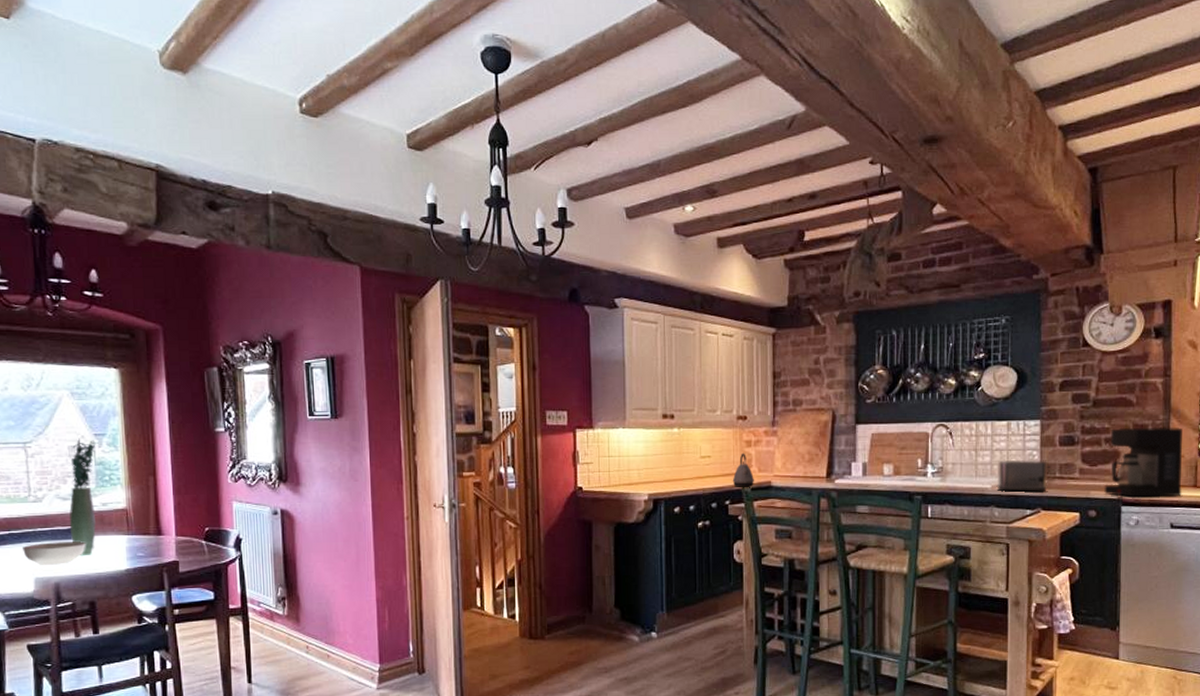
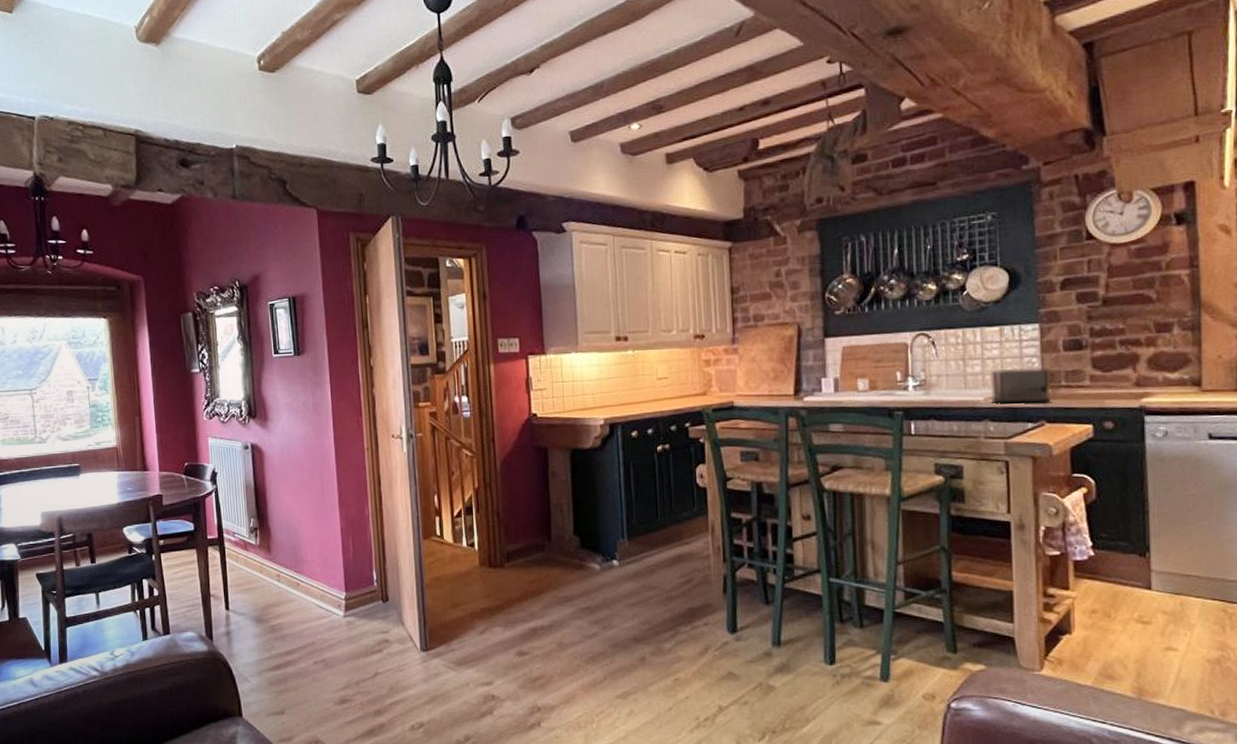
bowl: present [23,541,86,566] -> none [31,478,83,502]
vase: present [69,438,96,557] -> none [69,383,91,492]
kettle: present [732,453,755,487] -> none [691,373,716,409]
coffee maker: present [1104,427,1182,498] -> none [1122,324,1221,406]

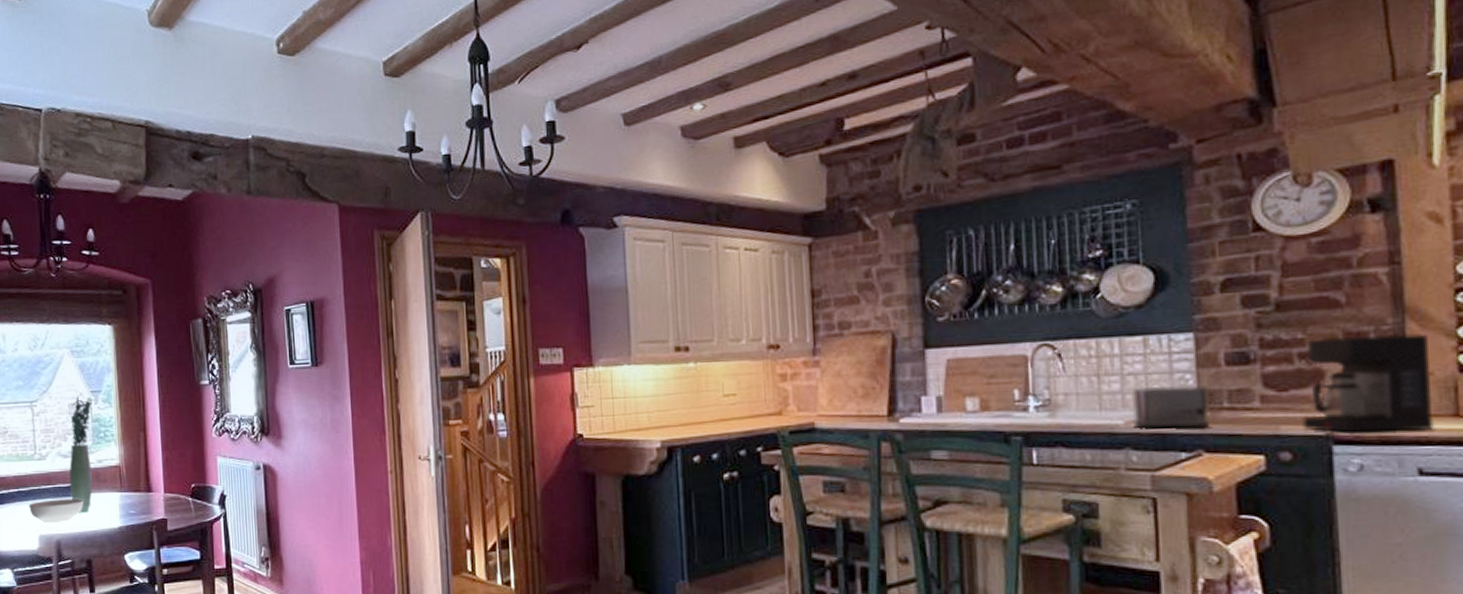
bowl: none [31,478,83,502] -> present [29,499,84,524]
vase: none [69,383,91,492] -> present [69,395,92,514]
coffee maker: none [1122,324,1221,406] -> present [1302,333,1434,434]

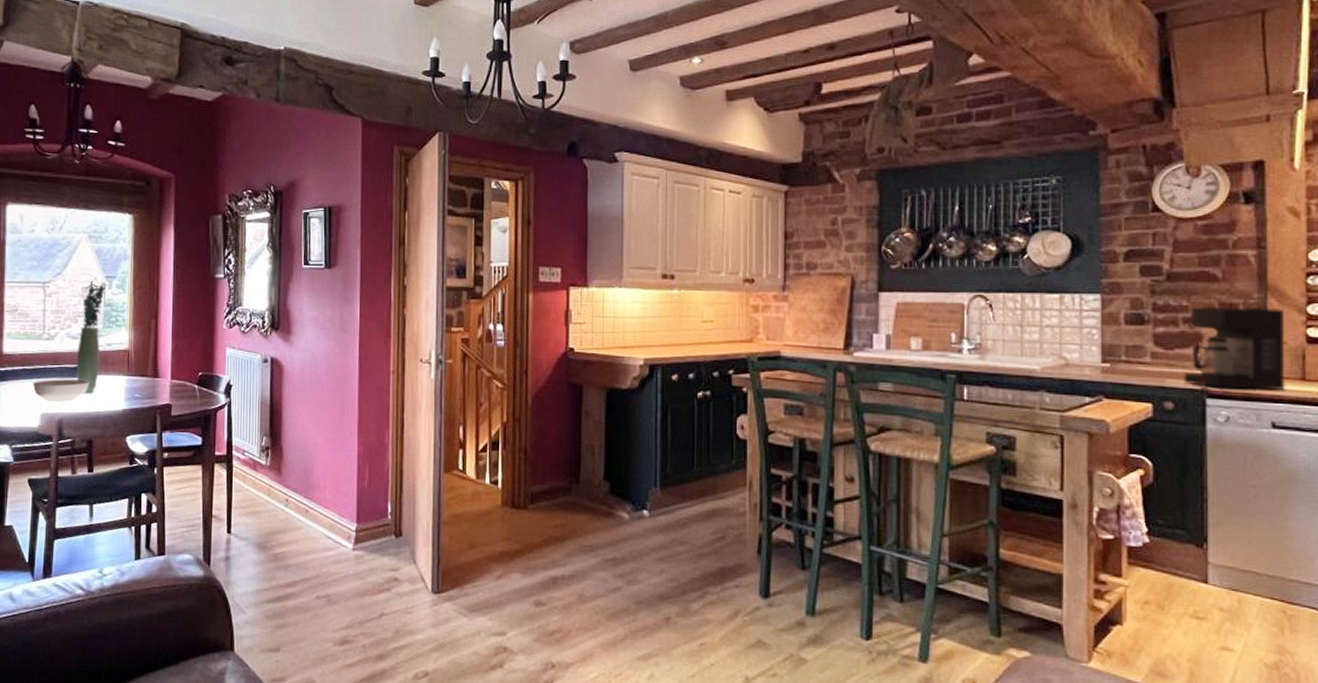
toaster: present [1132,385,1215,429] -> none [1047,337,1115,378]

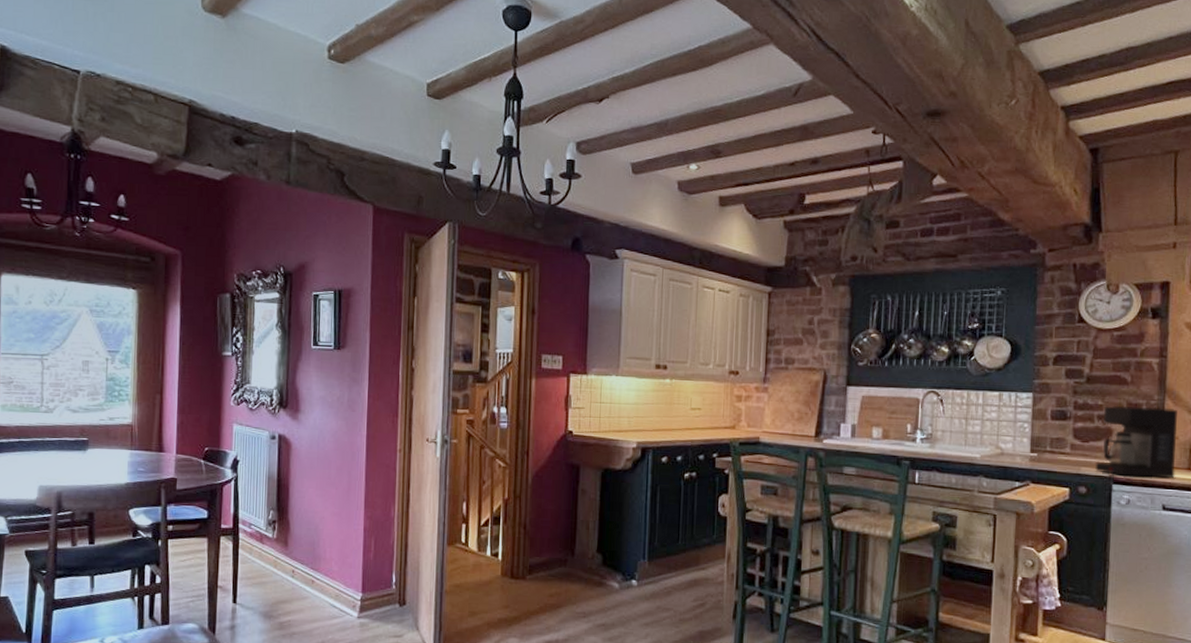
bowl: present [33,379,89,403] -> none [30,452,91,475]
vase: present [77,279,106,395] -> none [77,353,108,468]

